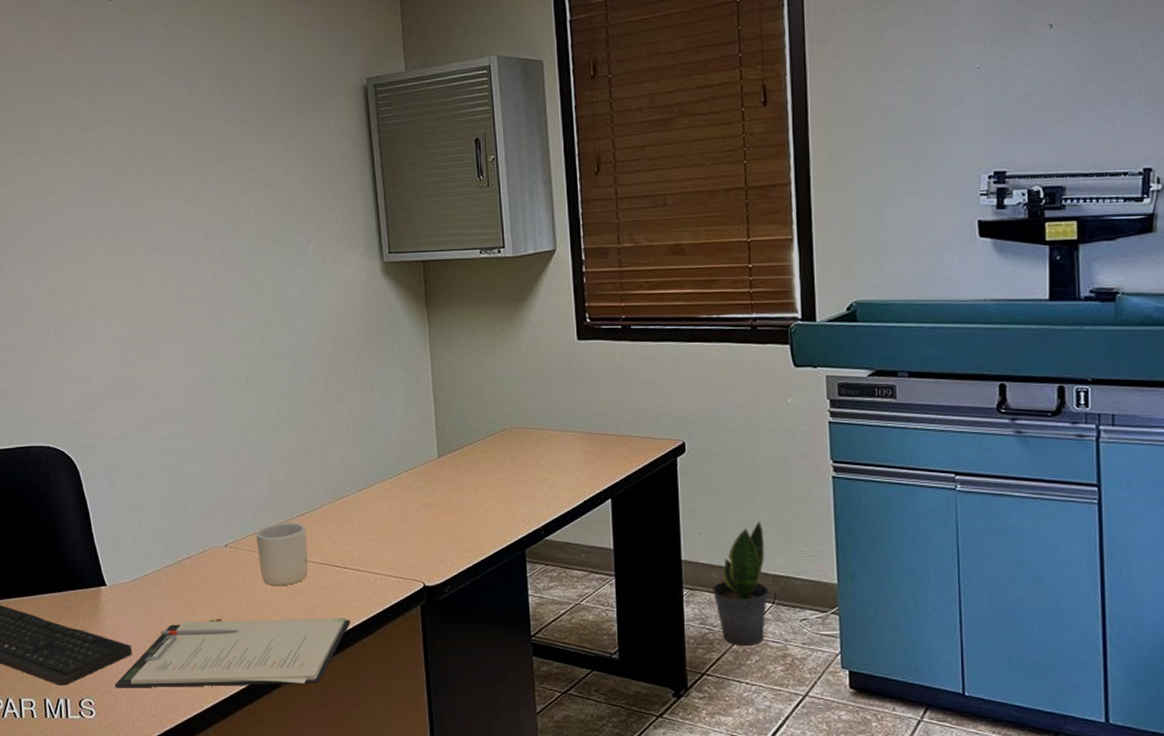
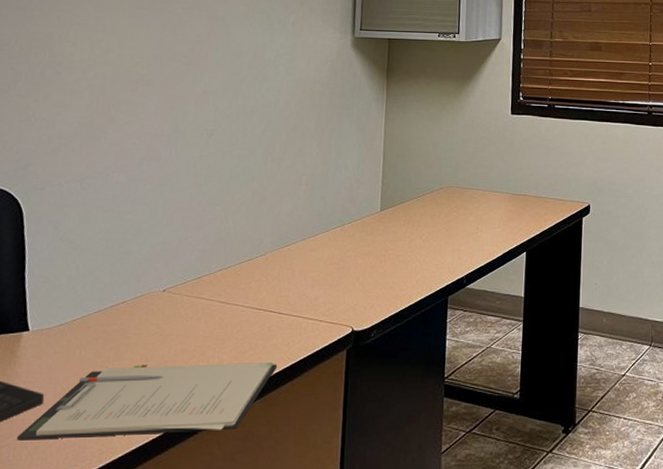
mug: present [255,522,308,586] -> none [195,268,248,331]
potted plant: present [713,521,769,646] -> none [603,274,648,384]

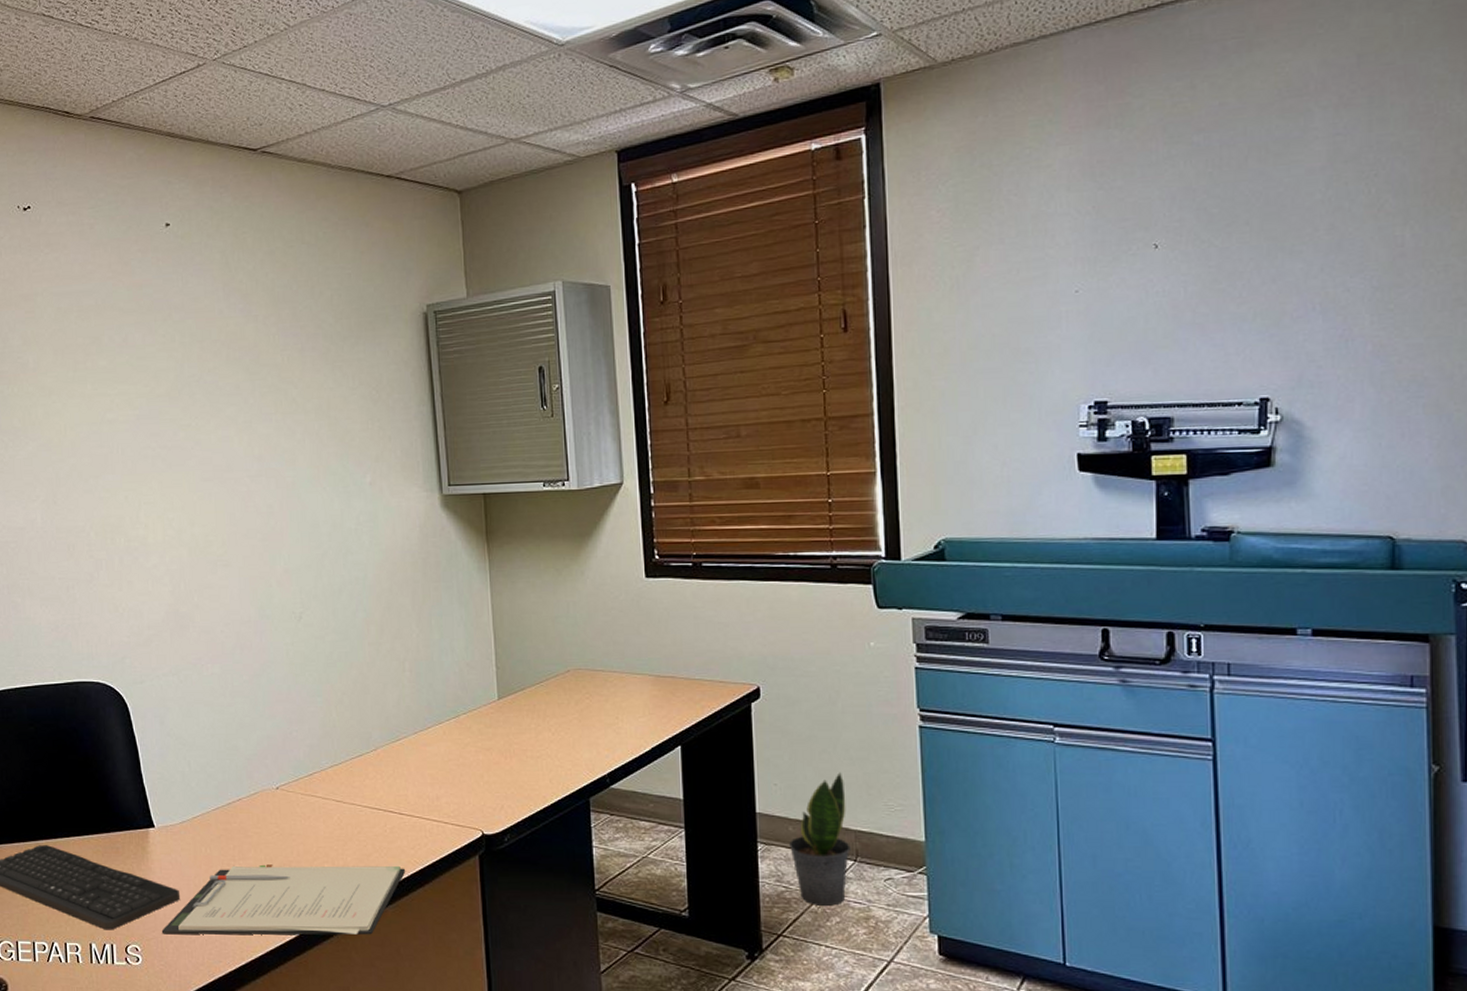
potted plant: none [603,274,648,384] -> present [789,772,851,906]

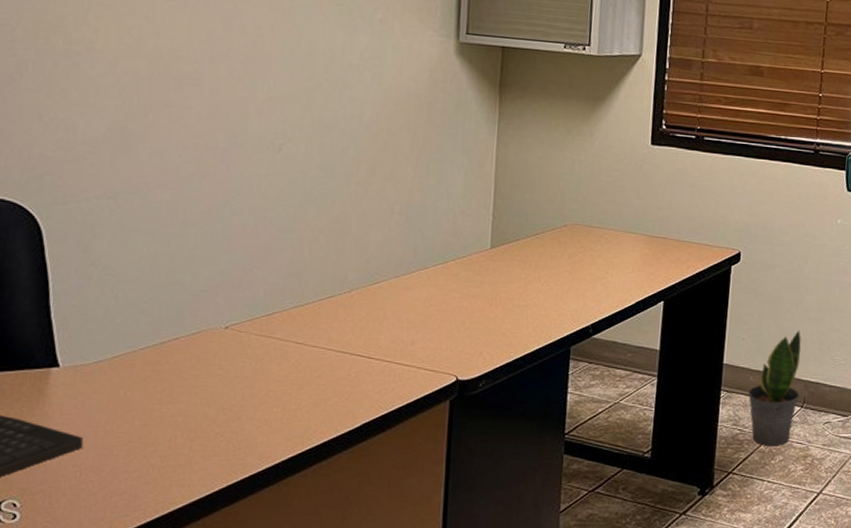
clipboard: present [161,864,406,935] -> none [51,409,368,487]

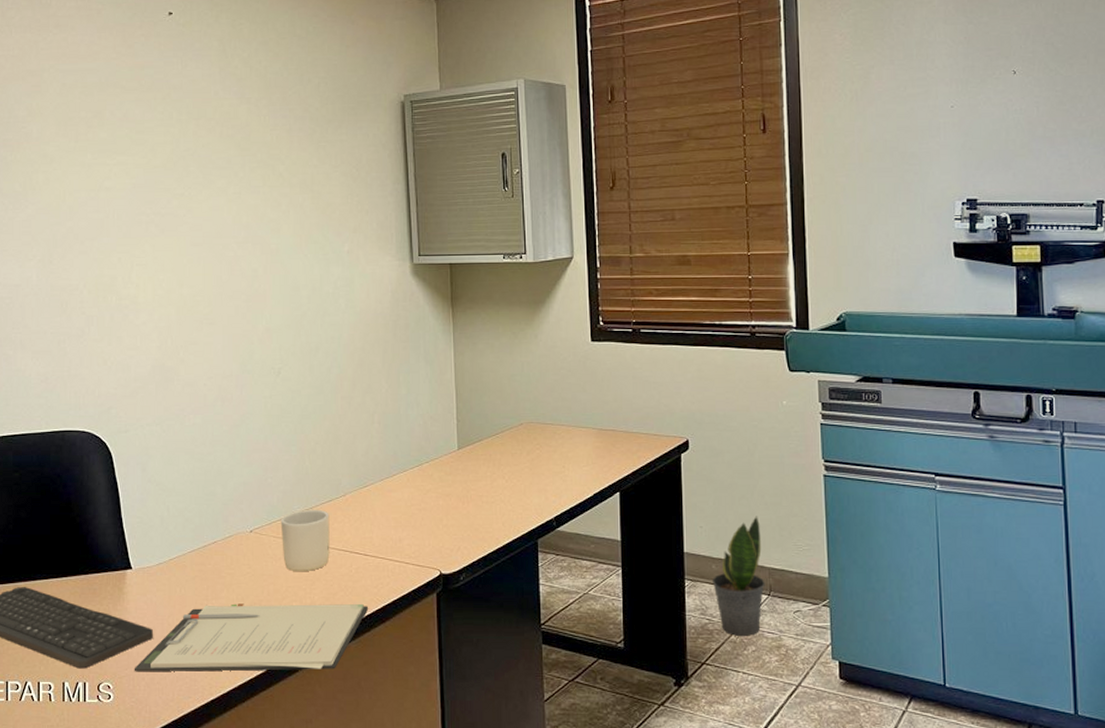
clipboard: none [51,409,368,487] -> present [134,603,369,672]
mug: none [265,305,329,375] -> present [280,509,330,572]

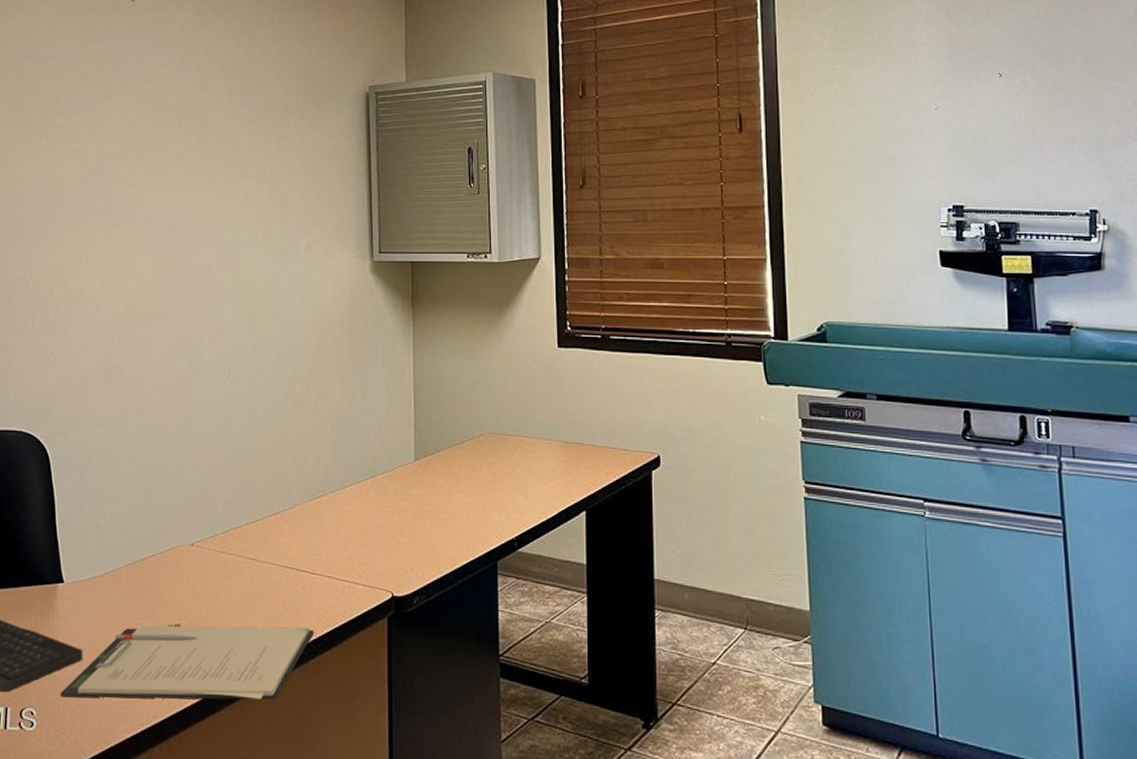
mug: present [280,509,330,572] -> none [223,521,276,591]
potted plant: present [713,516,765,636] -> none [685,541,741,674]

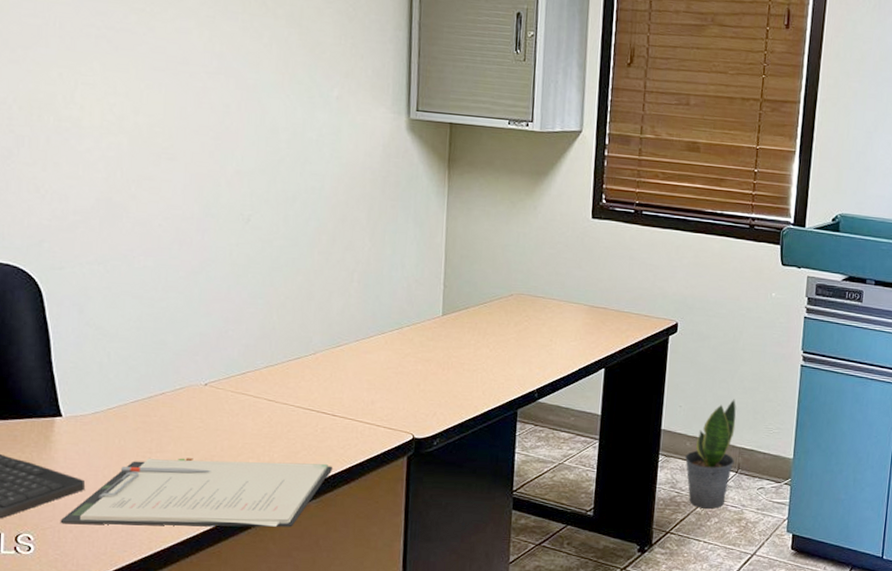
potted plant: none [685,541,741,674] -> present [685,399,736,509]

